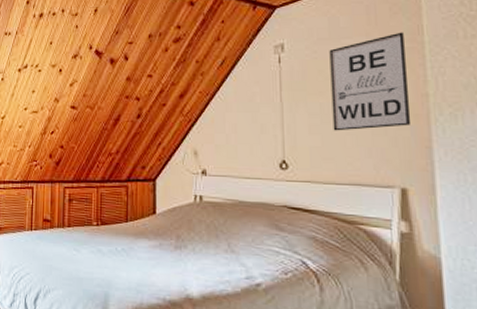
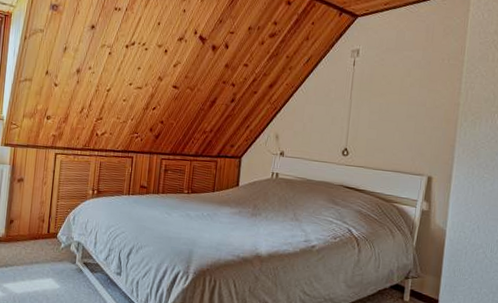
wall art: present [329,32,412,131] -> none [386,50,451,128]

